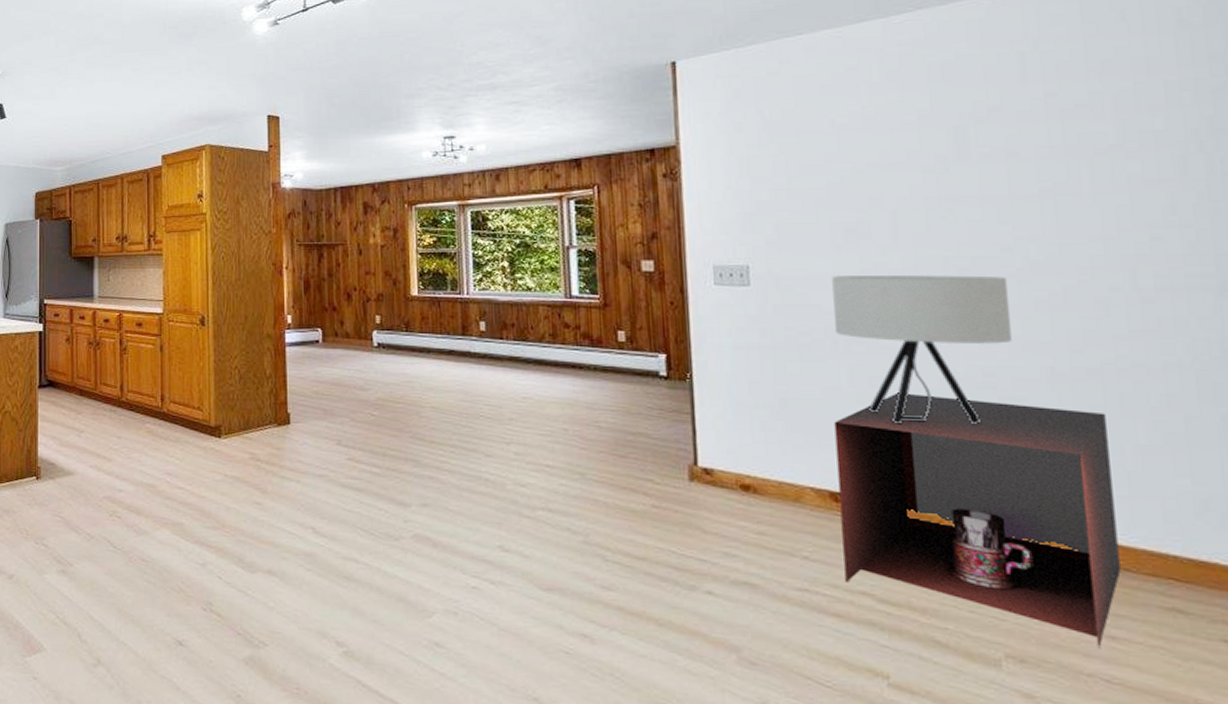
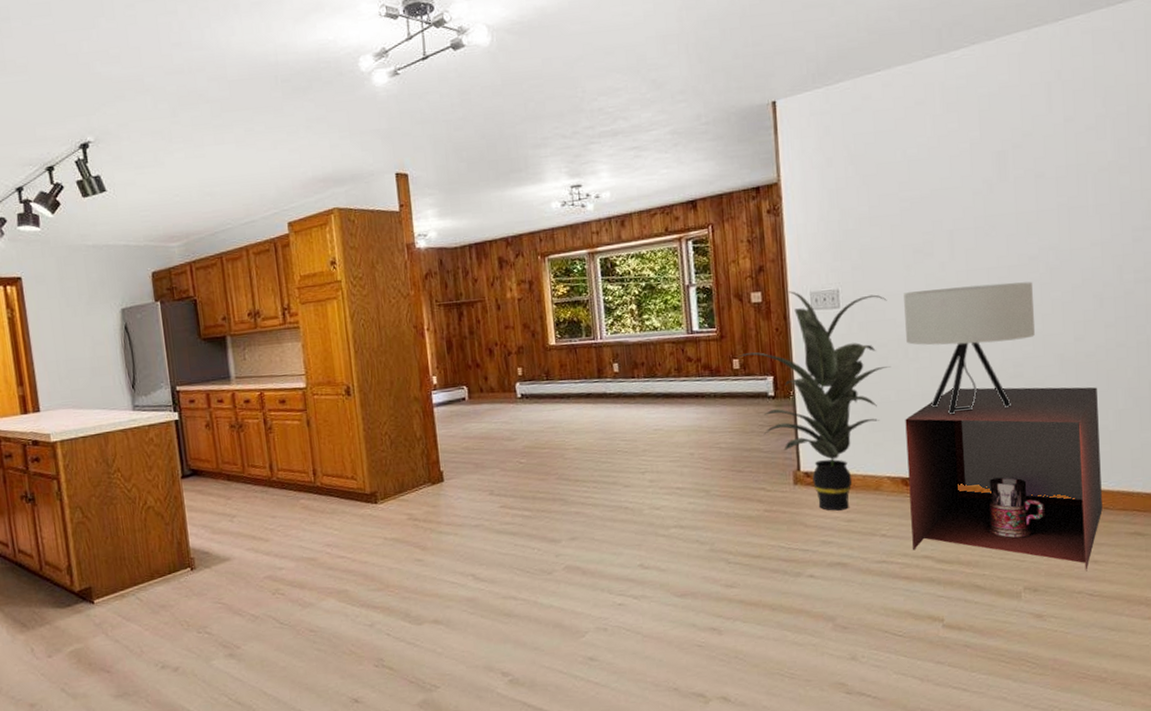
indoor plant: none [624,262,816,520] -> present [738,291,891,511]

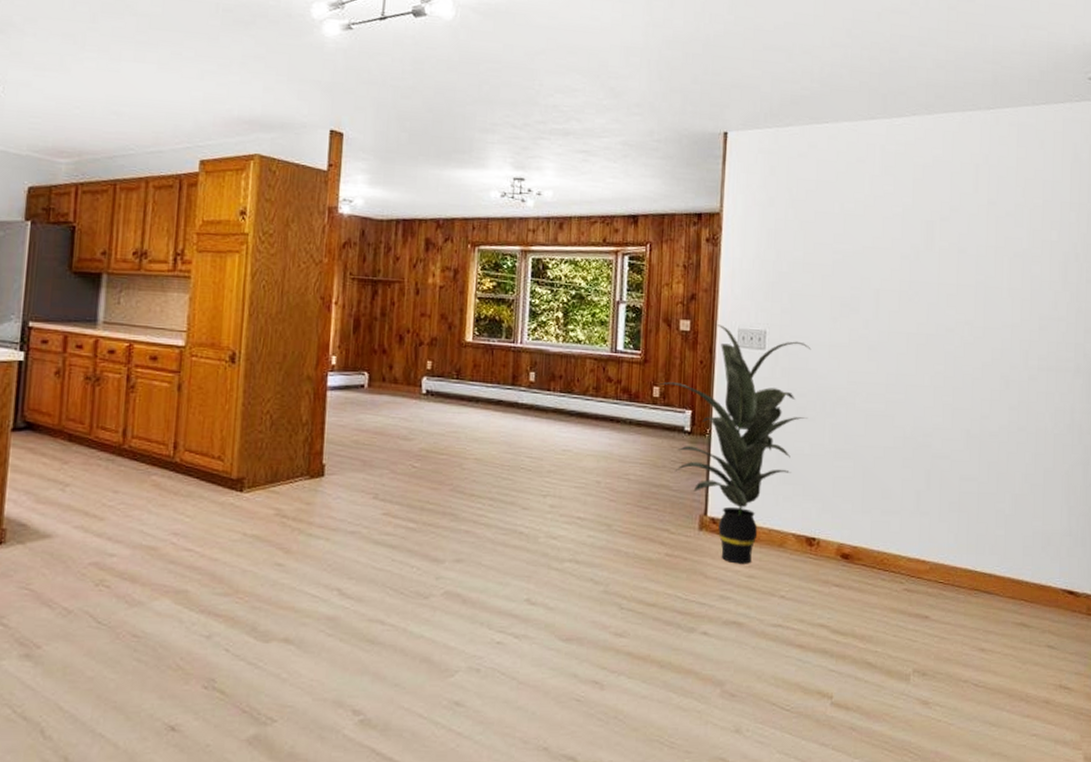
table lamp: present [904,281,1035,415] -> none [825,344,947,477]
storage cabinet: present [905,386,1103,570] -> none [810,449,997,658]

